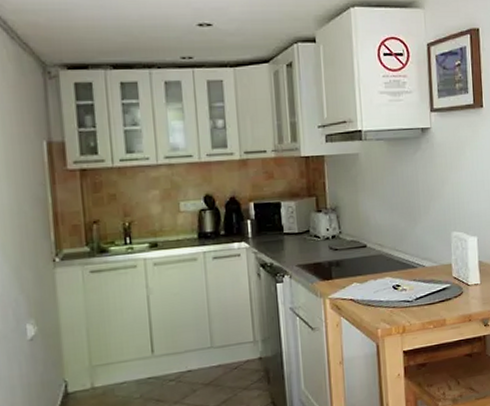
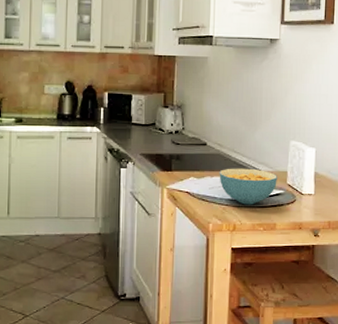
cereal bowl: none [382,265,443,304] -> present [219,168,277,205]

